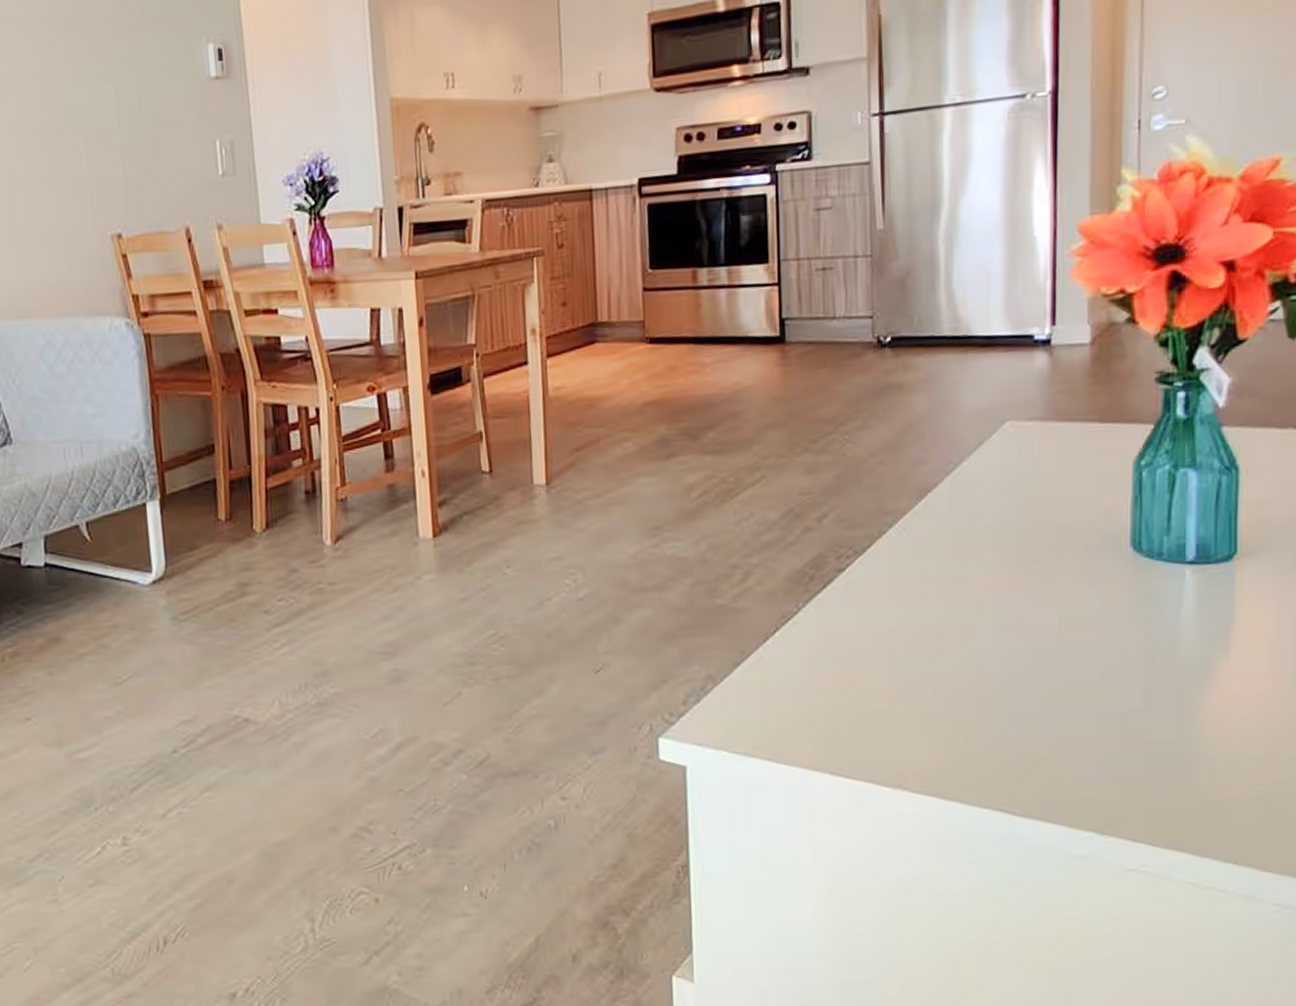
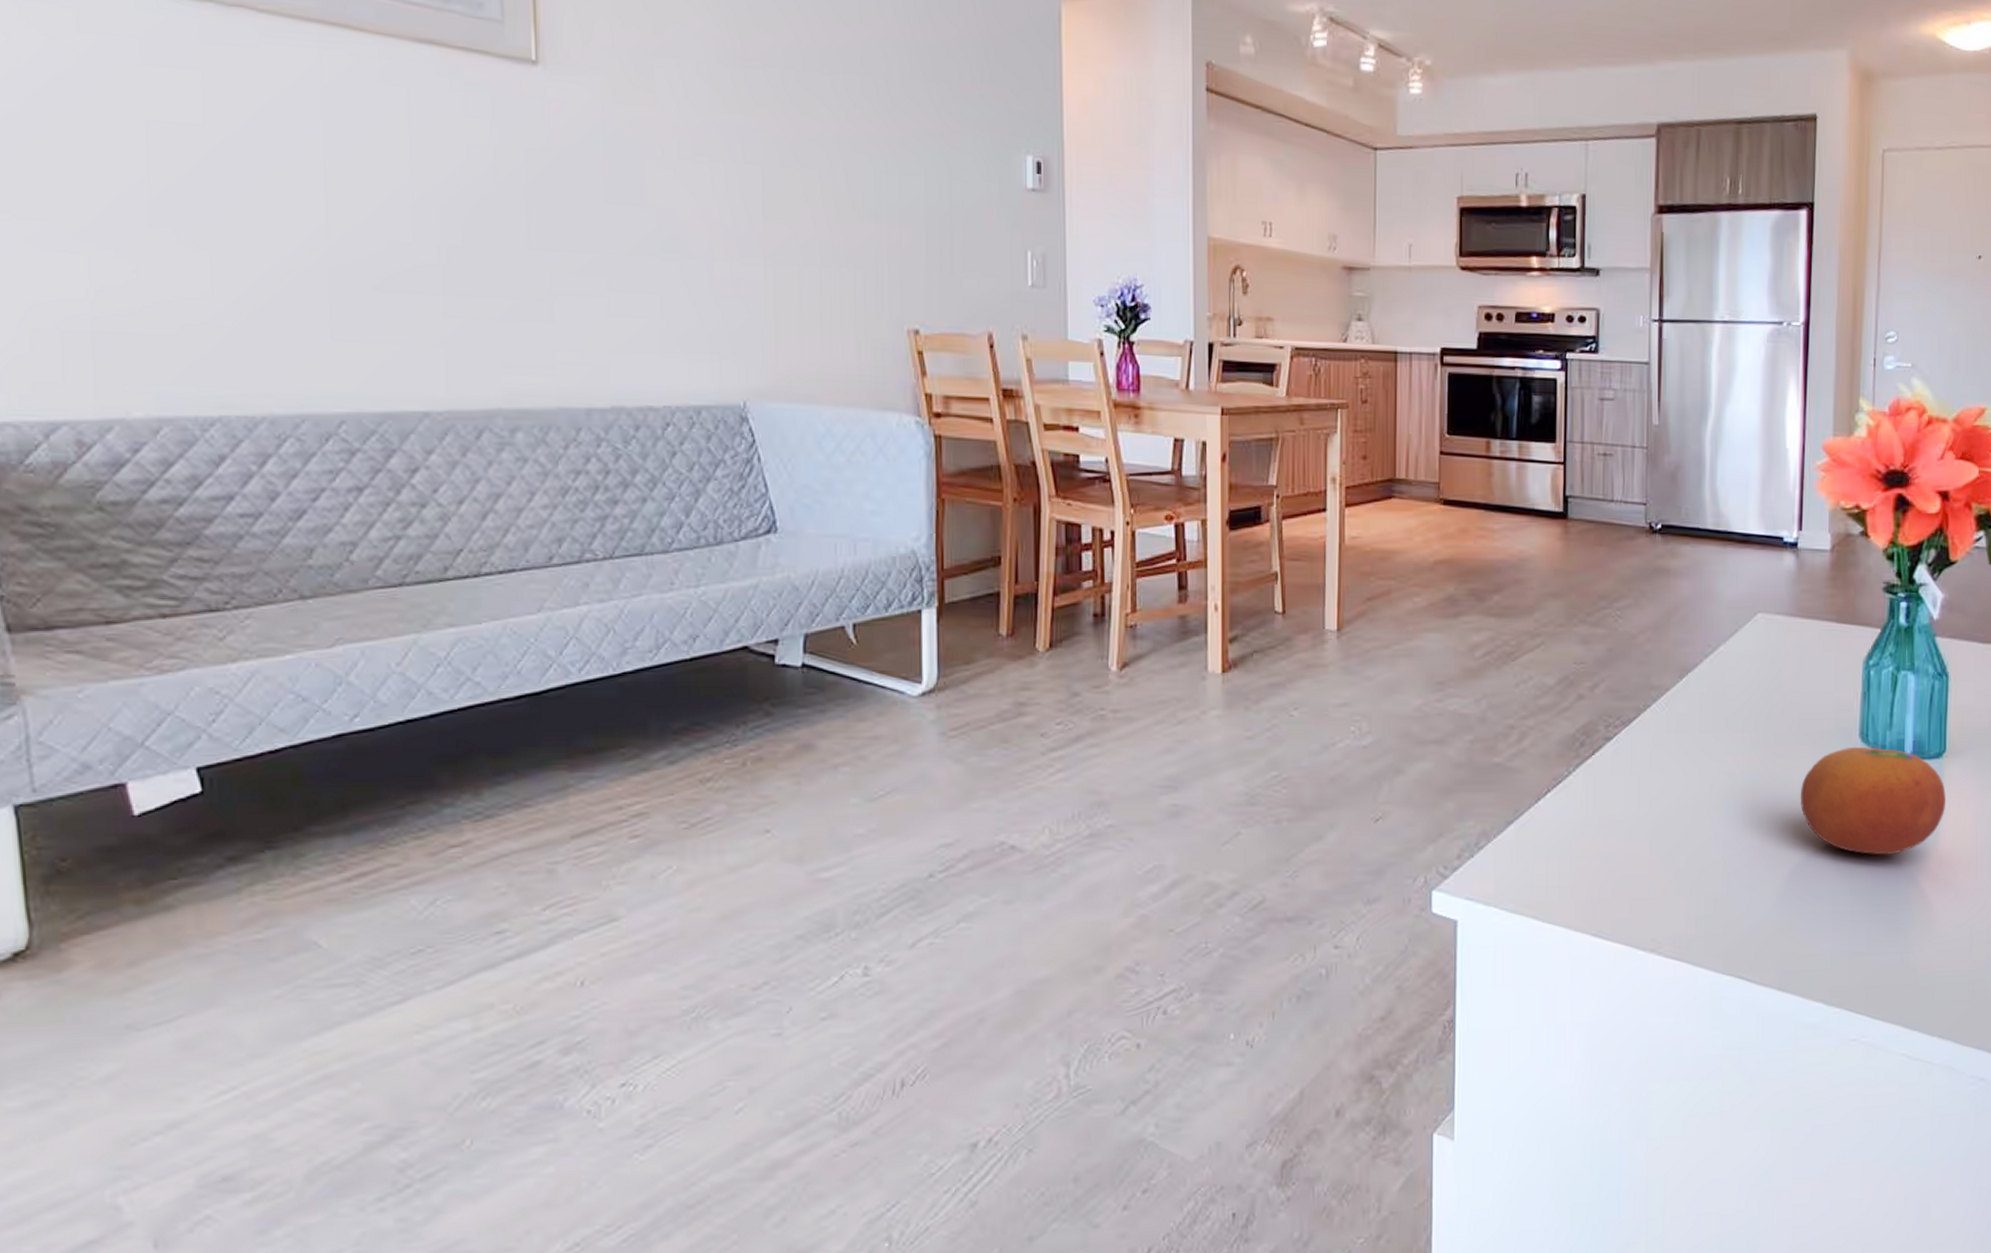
fruit: none [1061,555,1237,672] -> present [1800,746,1946,855]

